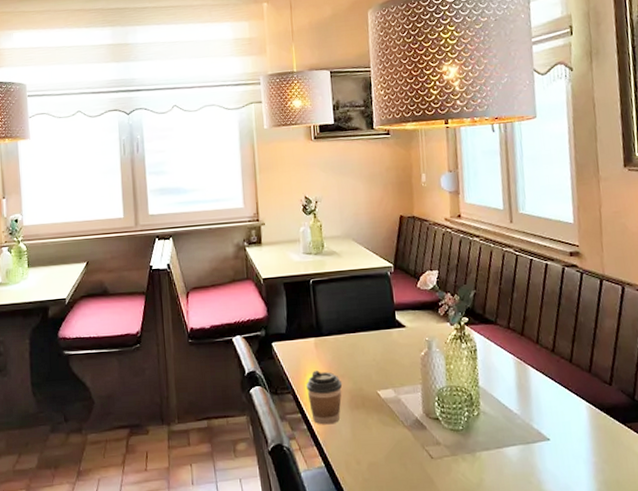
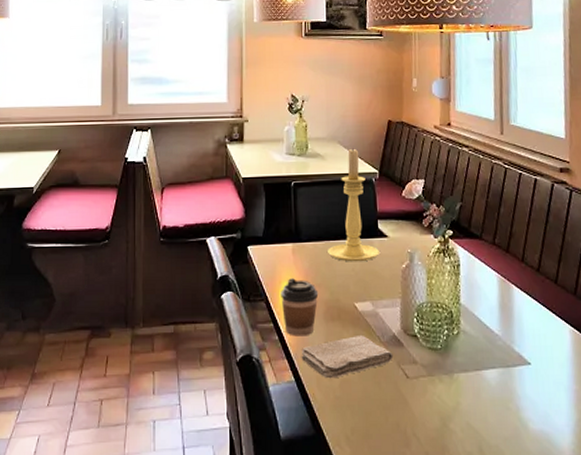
washcloth: none [329,420,418,463] -> present [301,334,394,379]
candle holder: none [349,244,398,353] -> present [328,148,379,262]

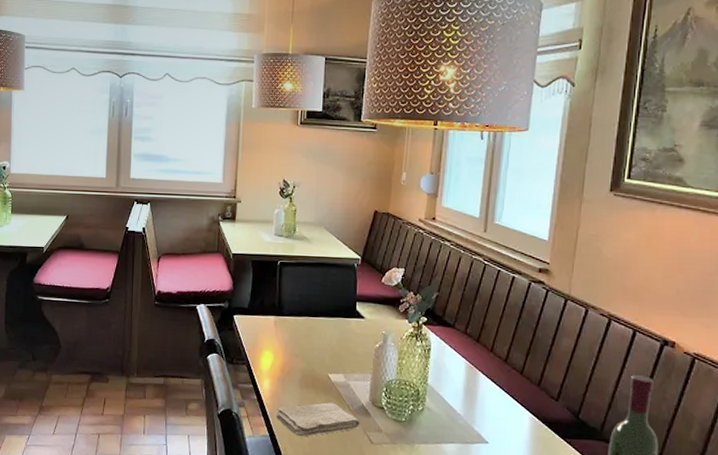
coffee cup: present [281,278,319,337] -> none [261,347,296,399]
candle holder: present [328,148,379,262] -> none [307,234,355,339]

